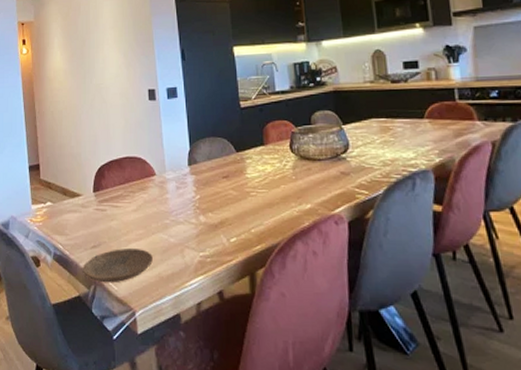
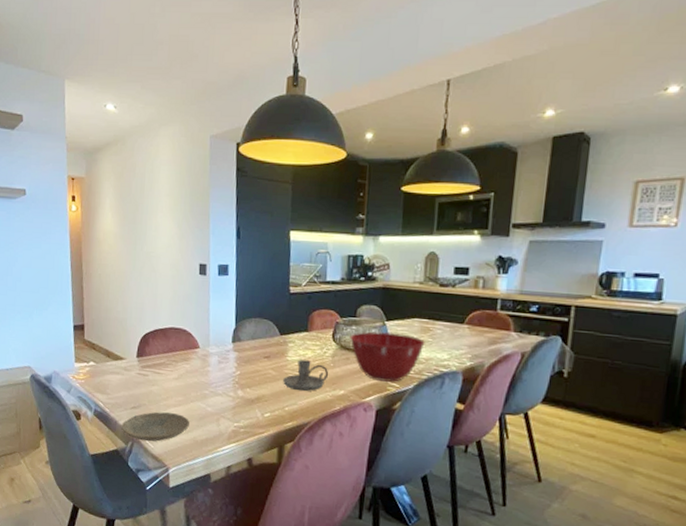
candle holder: none [245,176,291,210] -> present [283,360,328,392]
mixing bowl: none [308,135,387,191] -> present [350,331,425,383]

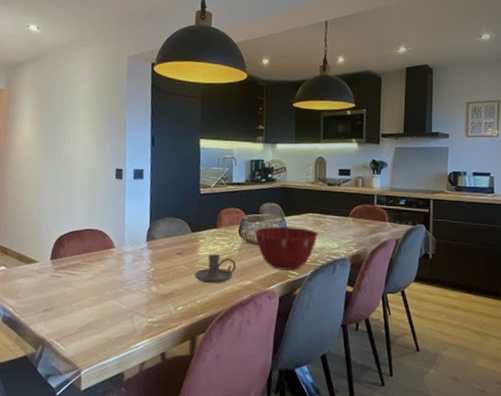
plate: present [121,412,189,442] -> none [31,313,103,345]

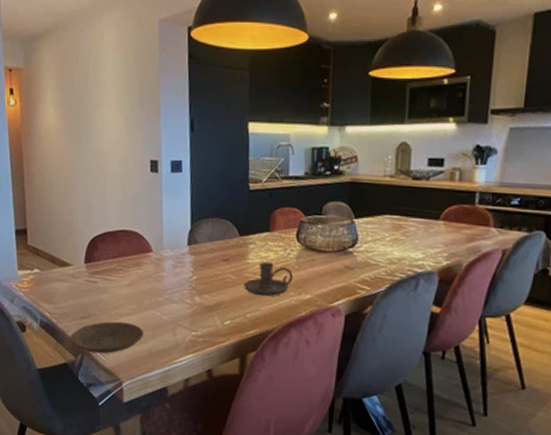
plate: none [31,313,103,345] -> present [69,321,143,354]
mixing bowl: present [254,225,318,272] -> none [315,229,397,286]

